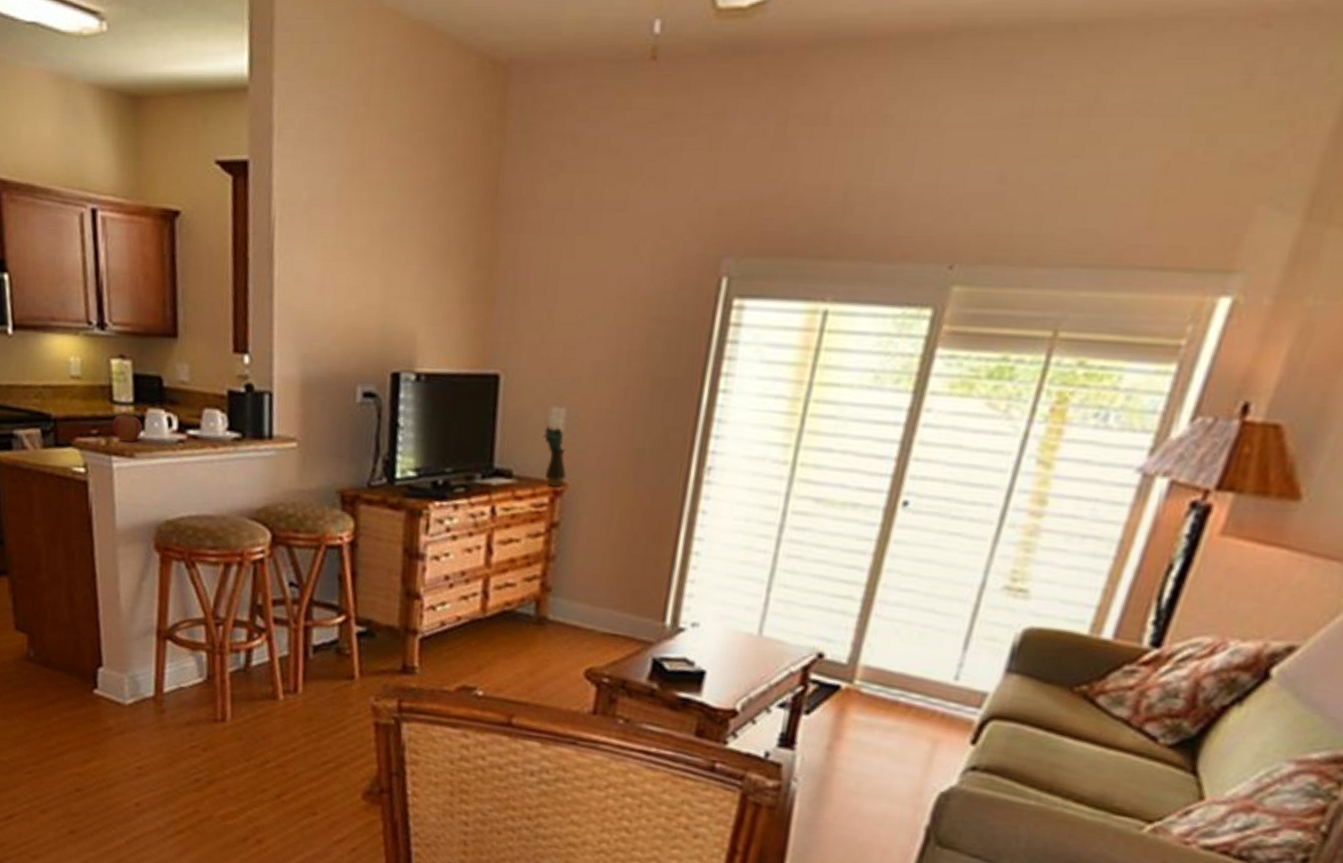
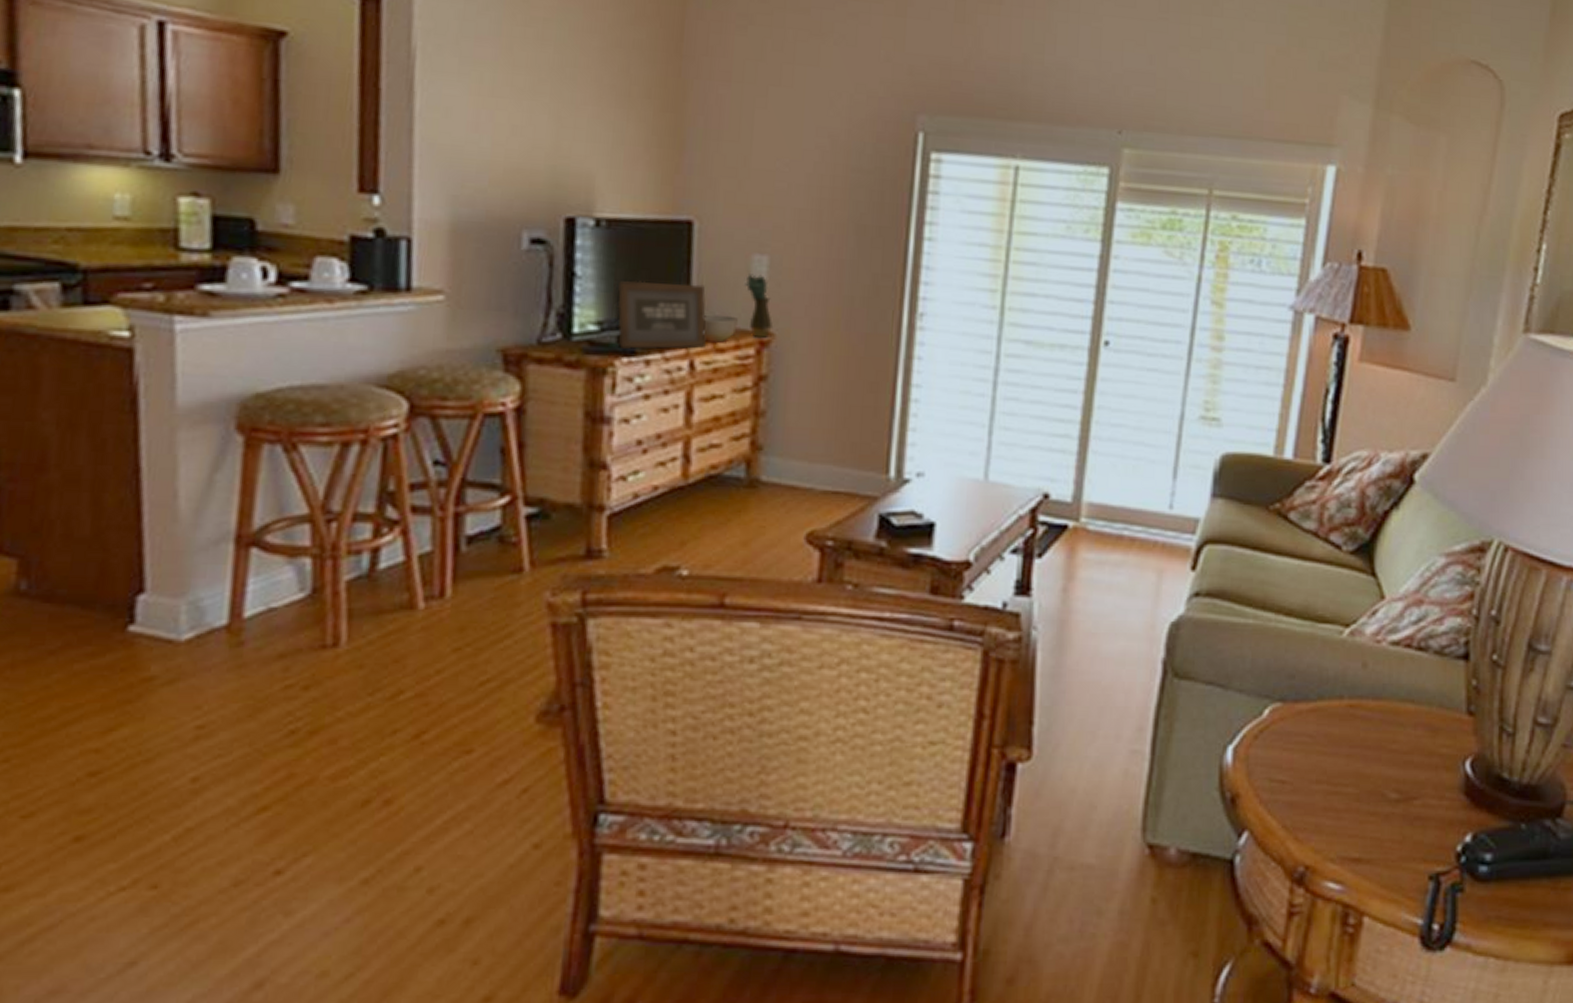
fruit: present [112,412,143,443] -> none [176,261,224,298]
picture frame: none [432,431,508,496] -> present [617,280,706,350]
bowl: none [504,464,535,491] -> present [703,314,738,343]

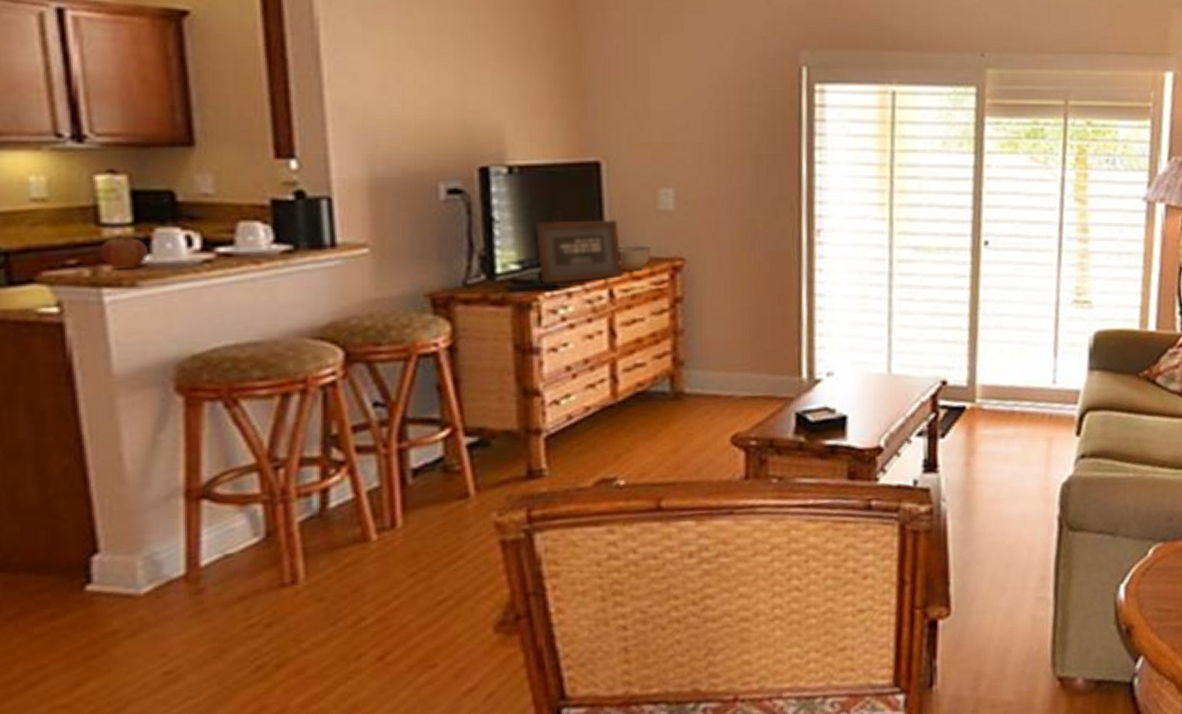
fruit: none [176,261,224,298] -> present [100,235,149,270]
vase: present [745,272,773,339] -> none [654,205,683,264]

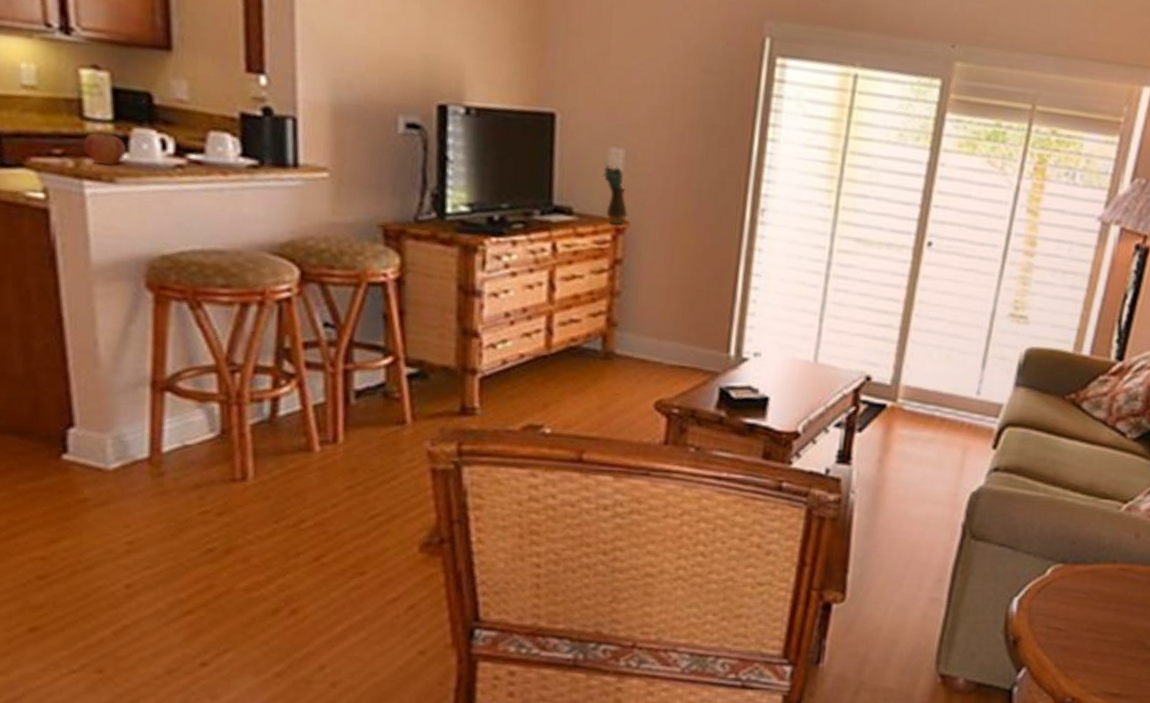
picture frame: present [536,219,622,284] -> none [486,167,567,233]
bowl: present [619,246,651,271] -> none [565,201,596,228]
vase: none [654,205,683,264] -> present [603,164,627,226]

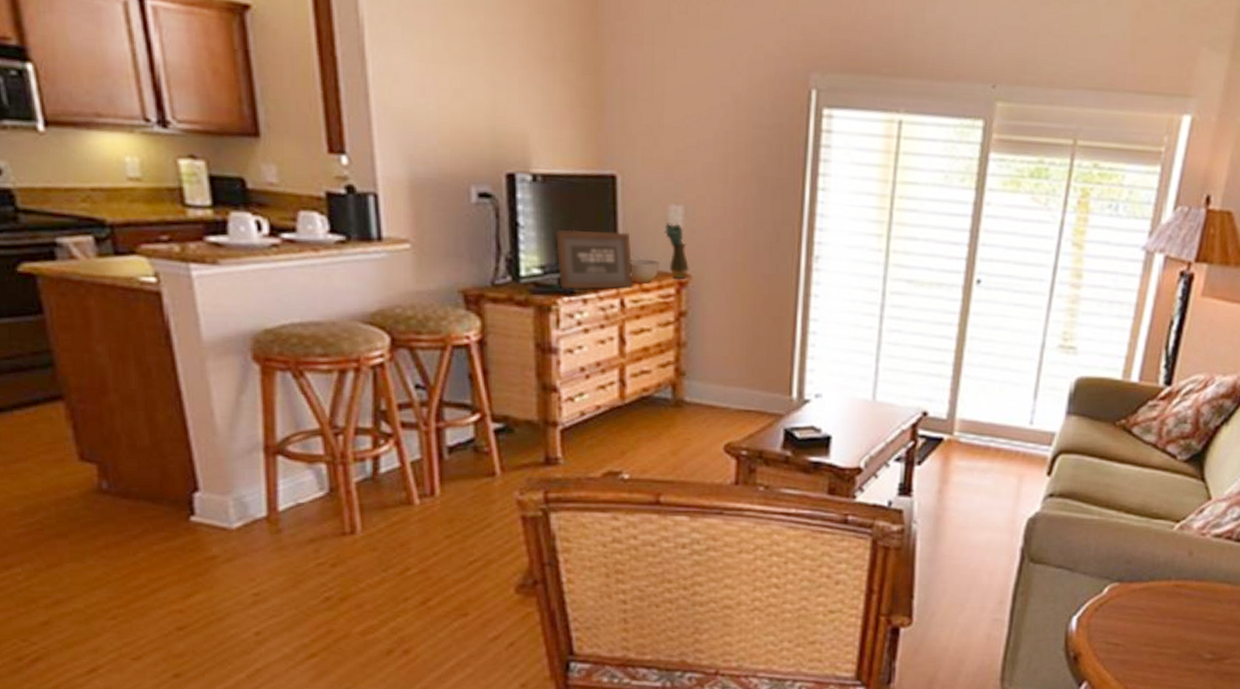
fruit: present [83,131,127,166] -> none [186,216,226,248]
picture frame: none [486,167,567,233] -> present [556,229,633,290]
bowl: none [565,201,596,228] -> present [630,259,659,284]

